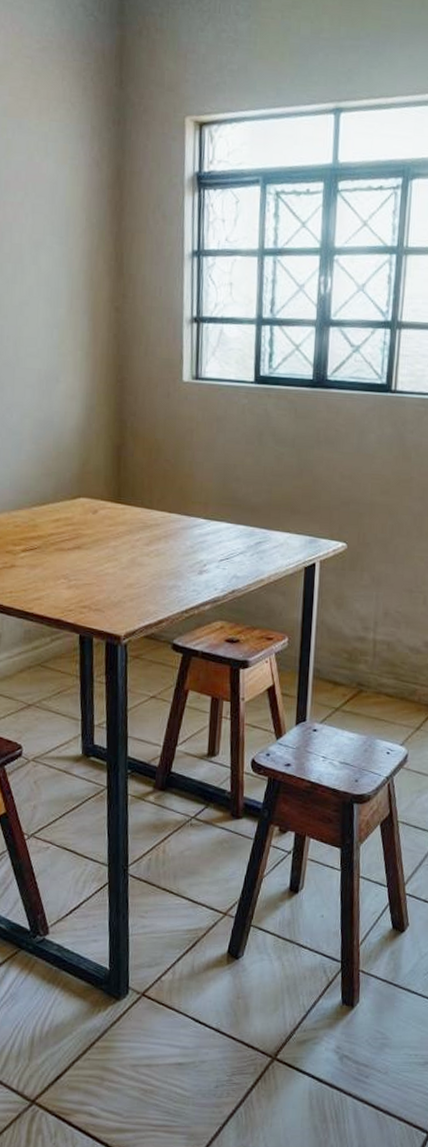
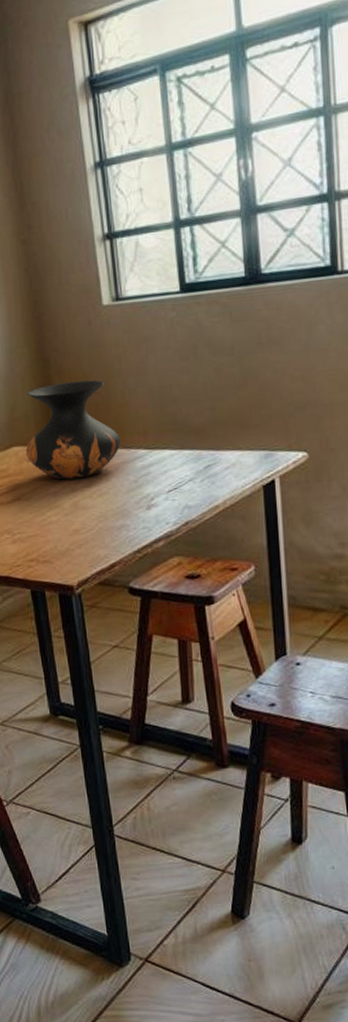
vase: none [91,445,183,537] -> present [25,380,121,480]

